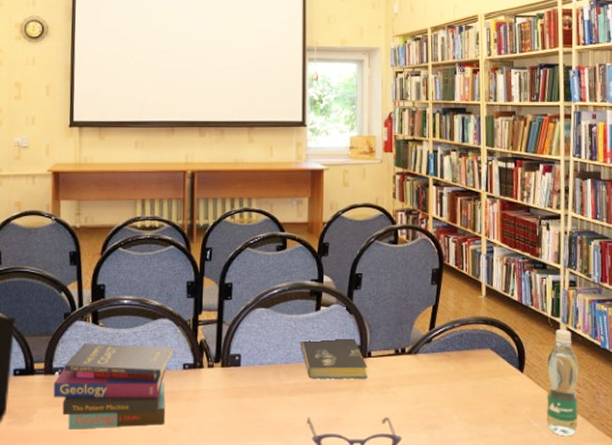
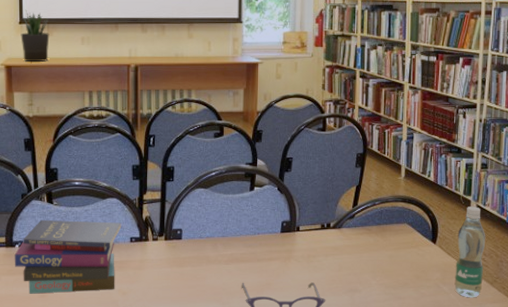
planter: none [70,113,101,167] -> present [20,10,50,62]
book: present [299,338,368,379] -> none [235,214,296,250]

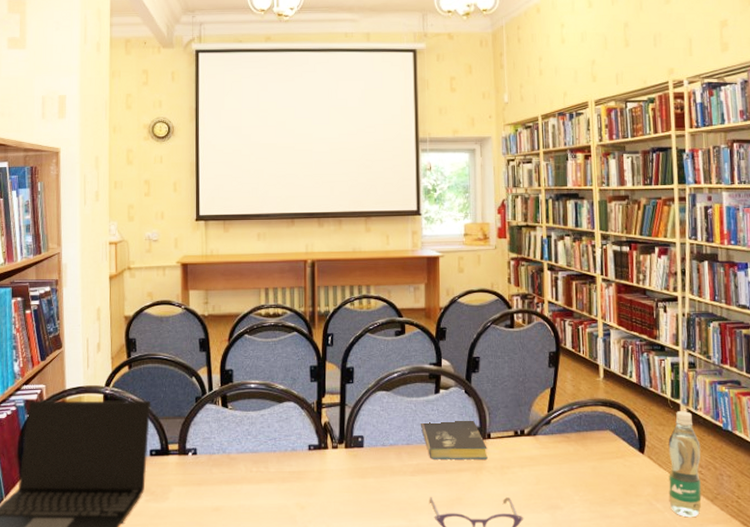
books: present [14,219,122,294] -> none [187,425,299,507]
planter: present [20,10,50,62] -> none [197,207,226,259]
book: none [235,214,296,250] -> present [420,420,488,460]

